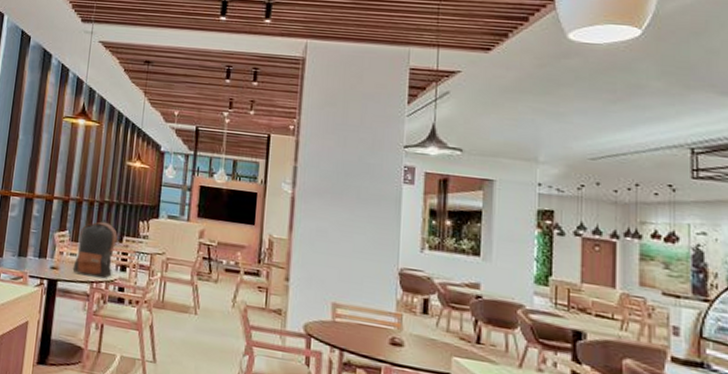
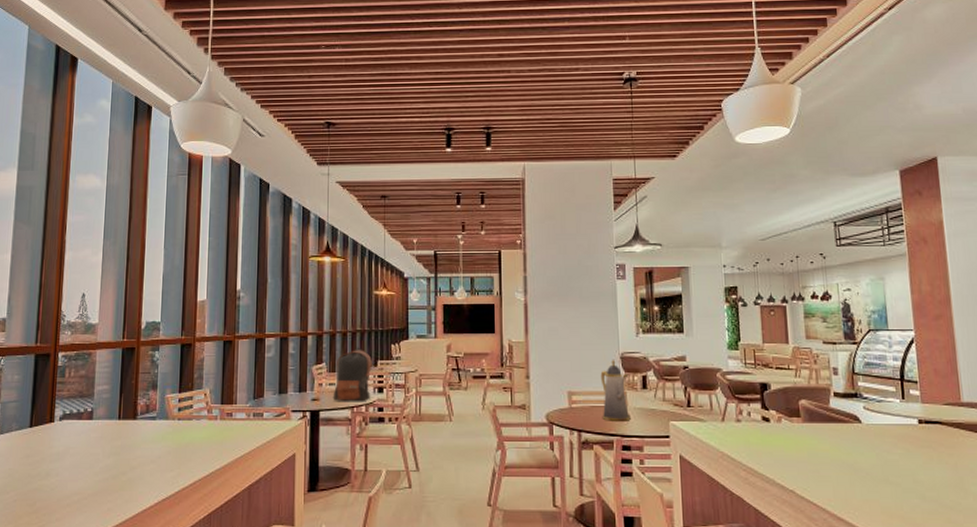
coffee pot: none [370,273,407,348] -> present [600,359,631,421]

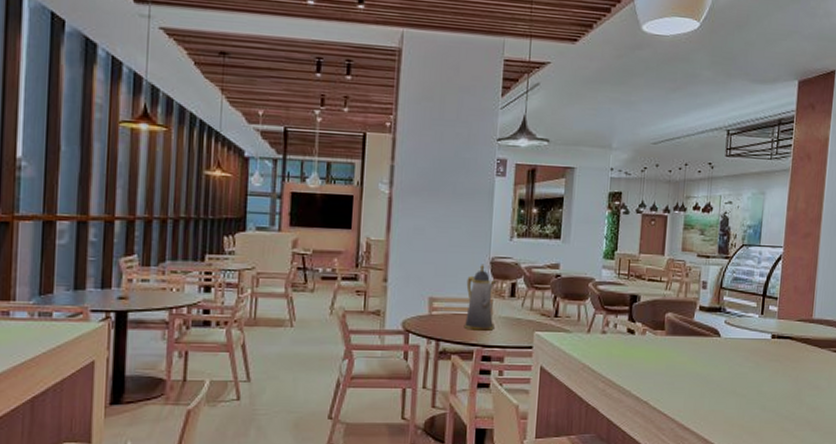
backpack: present [333,347,373,402] -> none [145,237,200,303]

